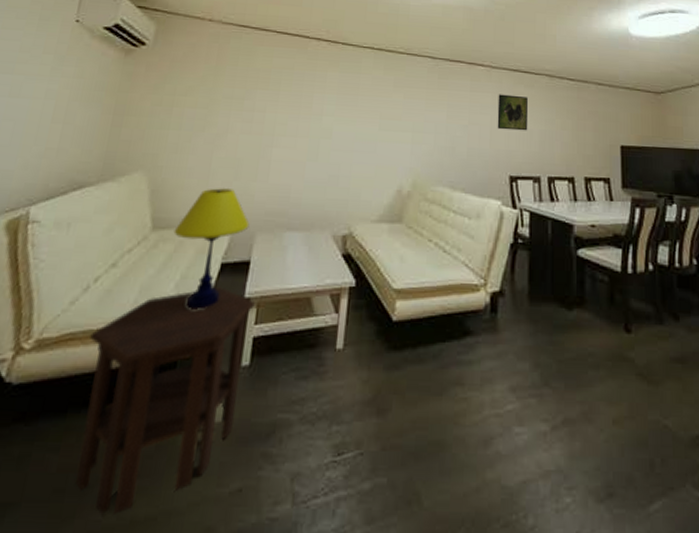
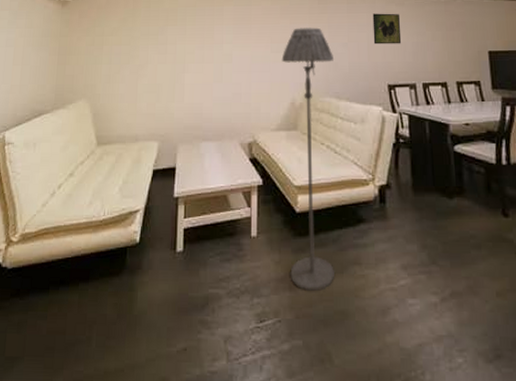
side table: present [75,286,256,514] -> none [59,188,184,367]
table lamp: present [173,188,250,310] -> none [114,109,172,208]
floor lamp: none [379,104,451,418] -> present [281,27,334,292]

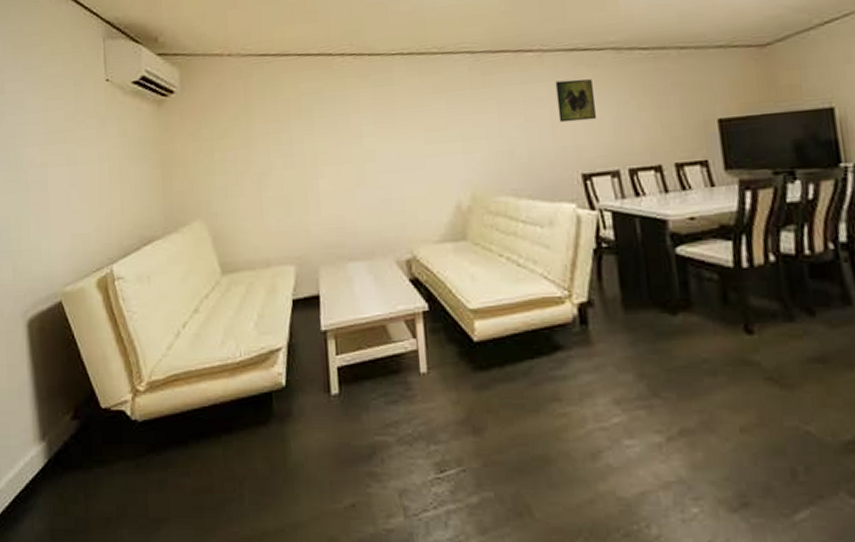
floor lamp: present [281,27,334,292] -> none [439,106,528,435]

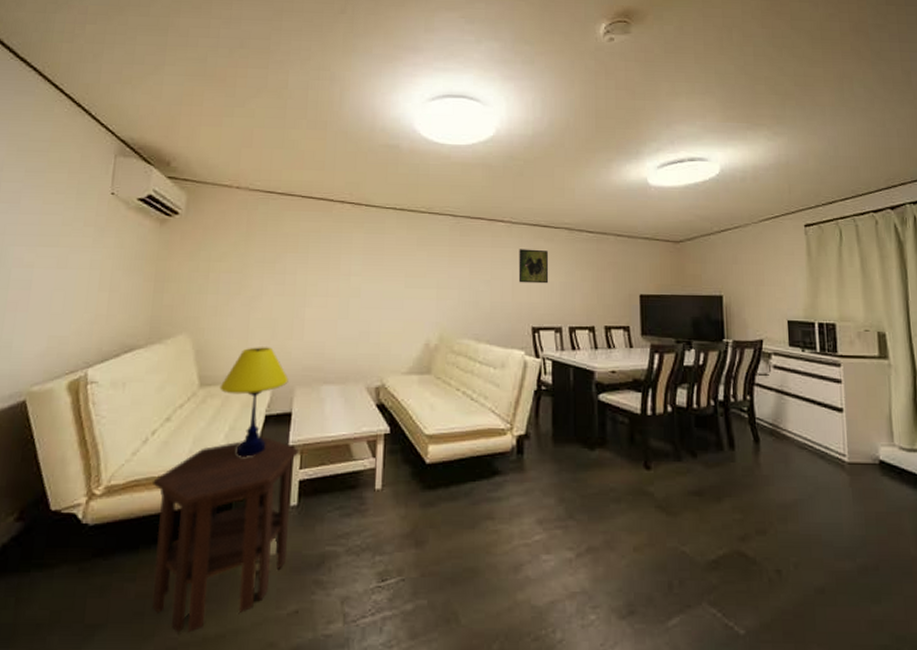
side table: none [190,321,336,527] -> present [151,435,300,633]
table lamp: none [242,226,312,346] -> present [219,347,289,457]

